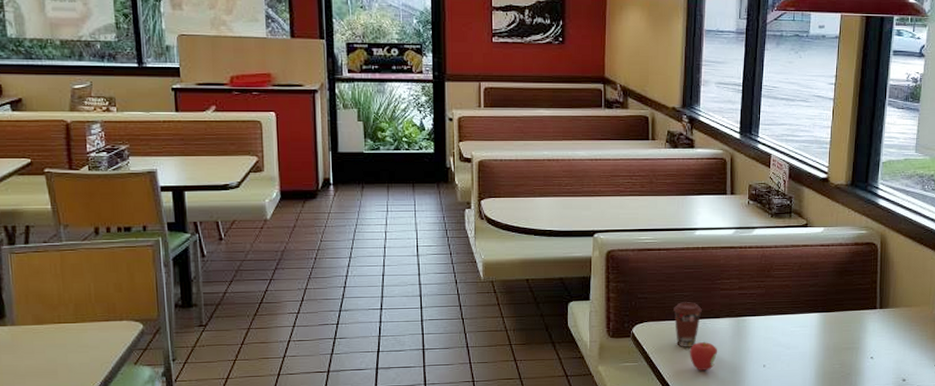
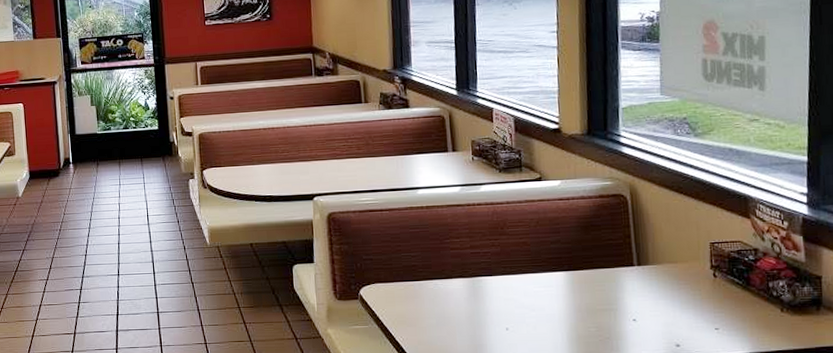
coffee cup: present [673,302,702,347] -> none [401,262,432,309]
apple: present [690,341,718,371] -> none [423,303,454,335]

